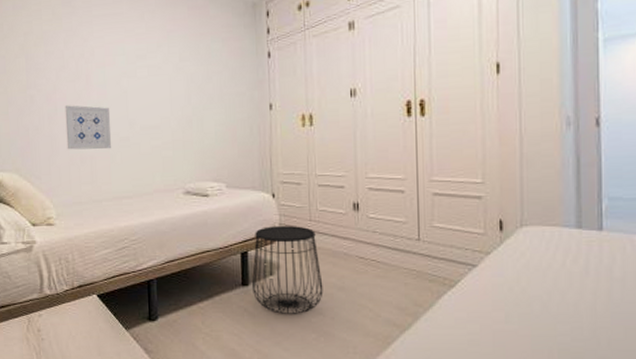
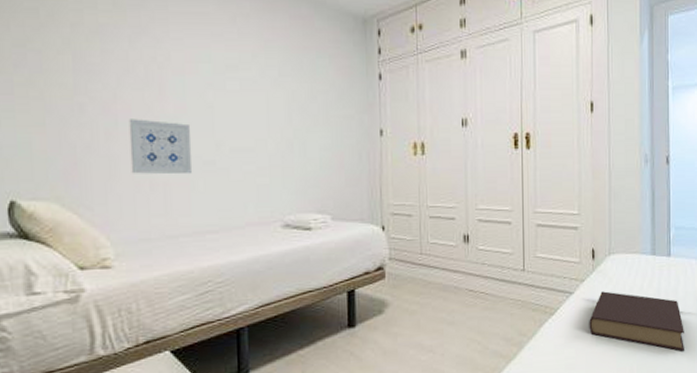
side table: present [252,226,323,314] -> none [360,260,434,355]
book: none [496,266,623,339] -> present [589,291,684,351]

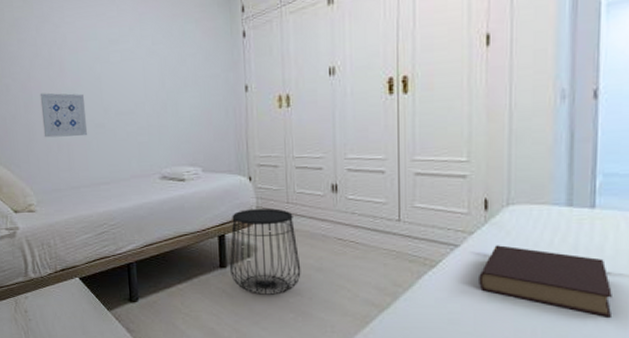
side table: none [360,260,434,355] -> present [230,208,301,295]

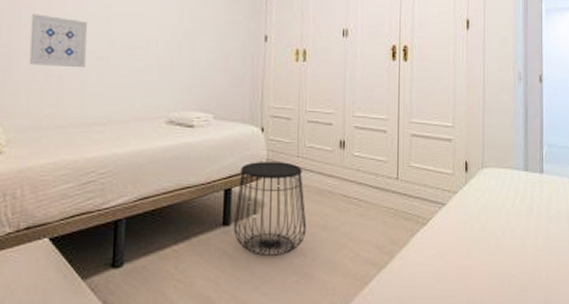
book: present [479,245,612,317] -> none [461,204,556,270]

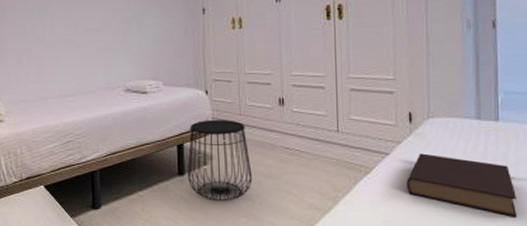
wall art: present [29,14,88,68] -> none [12,9,57,51]
book: none [461,204,556,270] -> present [406,153,517,217]

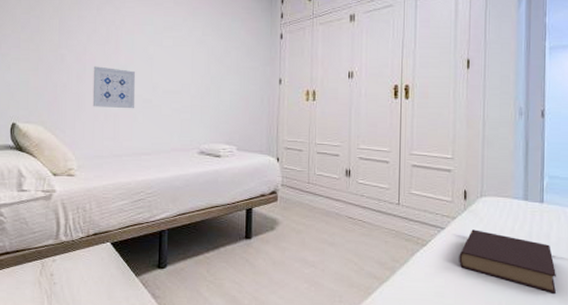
wall art: none [12,9,57,51] -> present [92,66,136,109]
side table: present [188,120,252,201] -> none [255,187,316,266]

